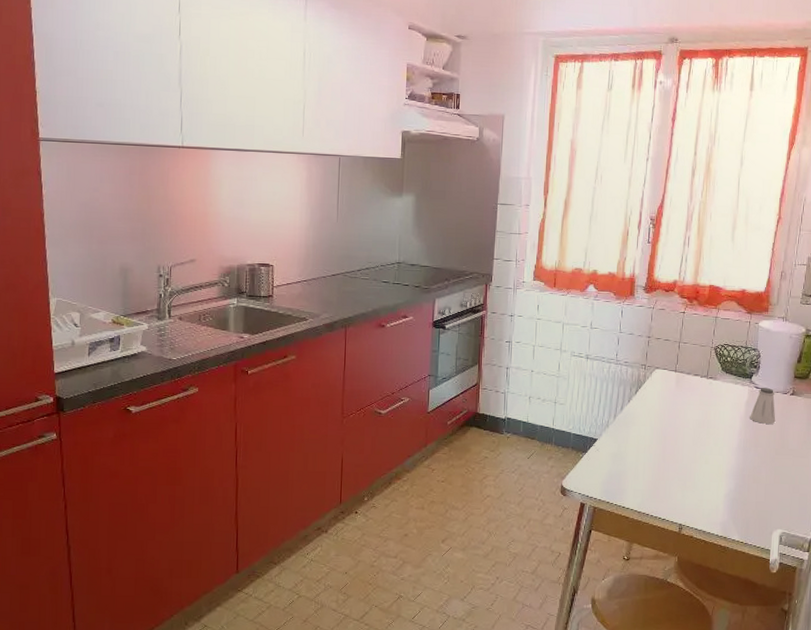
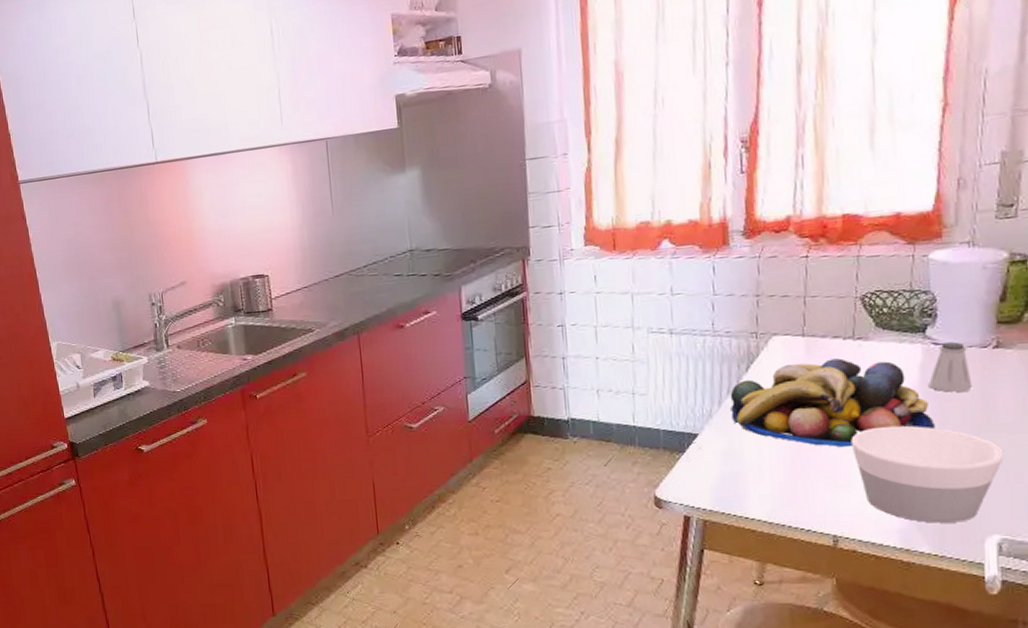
fruit bowl: none [622,391,751,458] -> present [730,358,935,448]
bowl: none [698,444,790,519] -> present [851,425,1004,523]

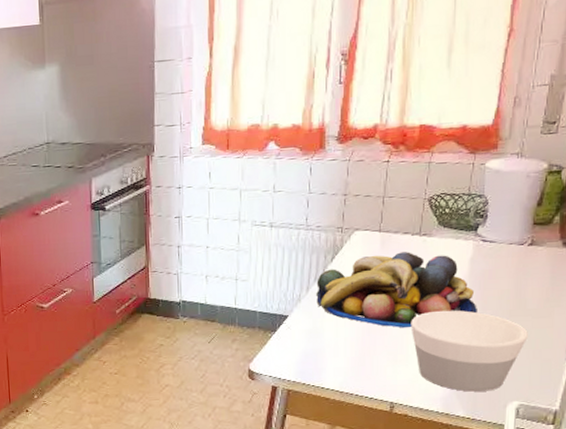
saltshaker: present [928,342,973,392] -> none [476,240,510,282]

